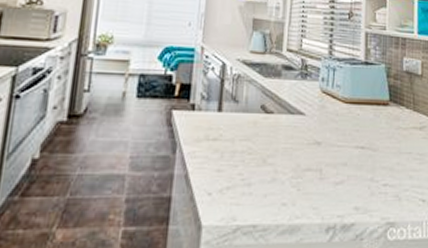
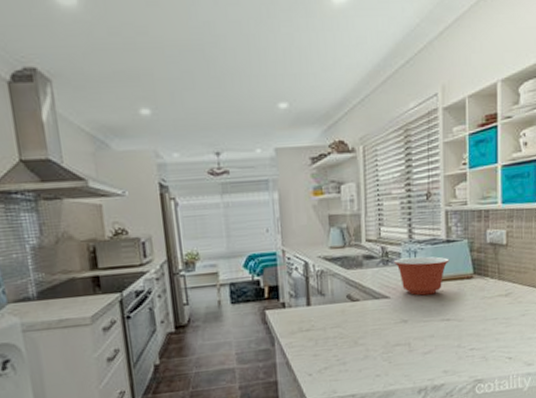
mixing bowl: none [313,74,367,117] -> present [394,256,449,296]

